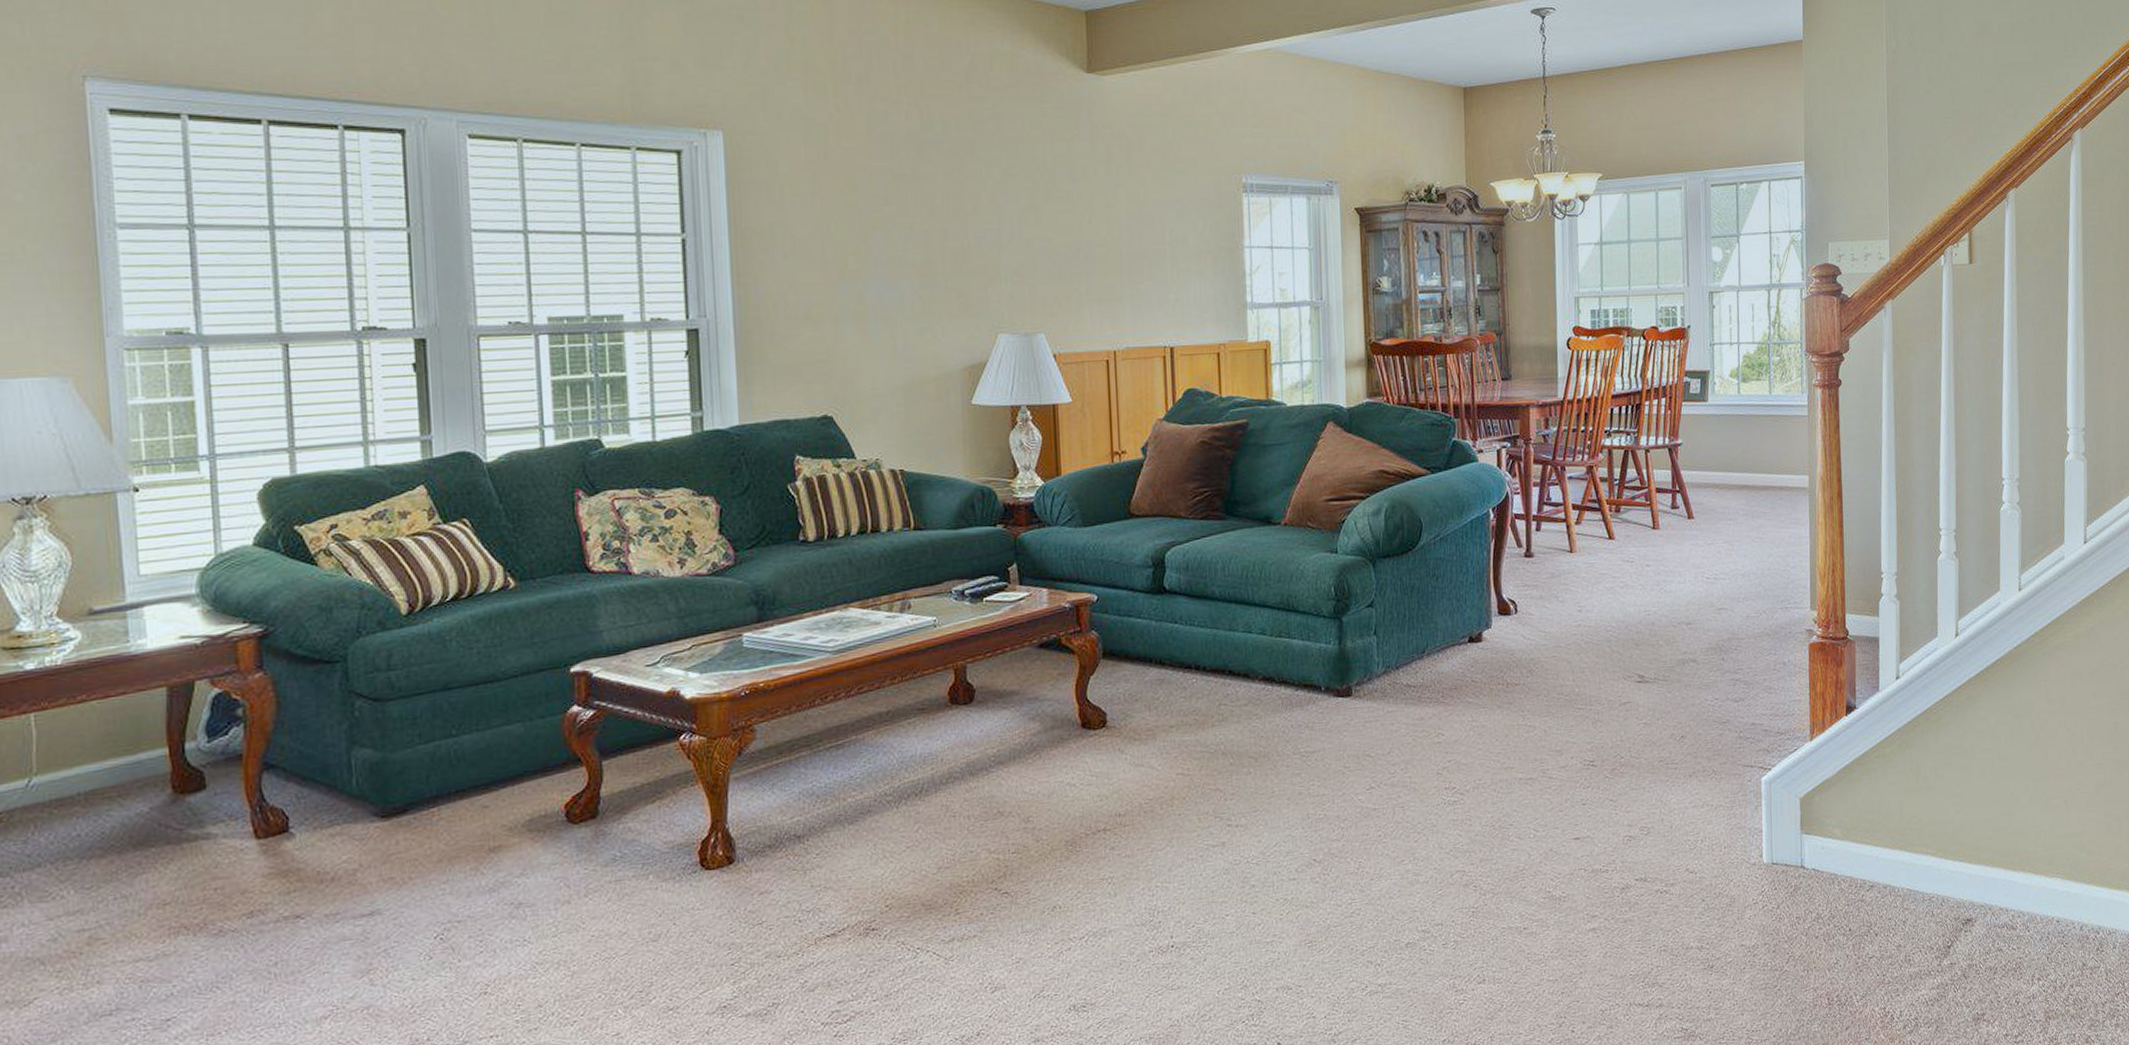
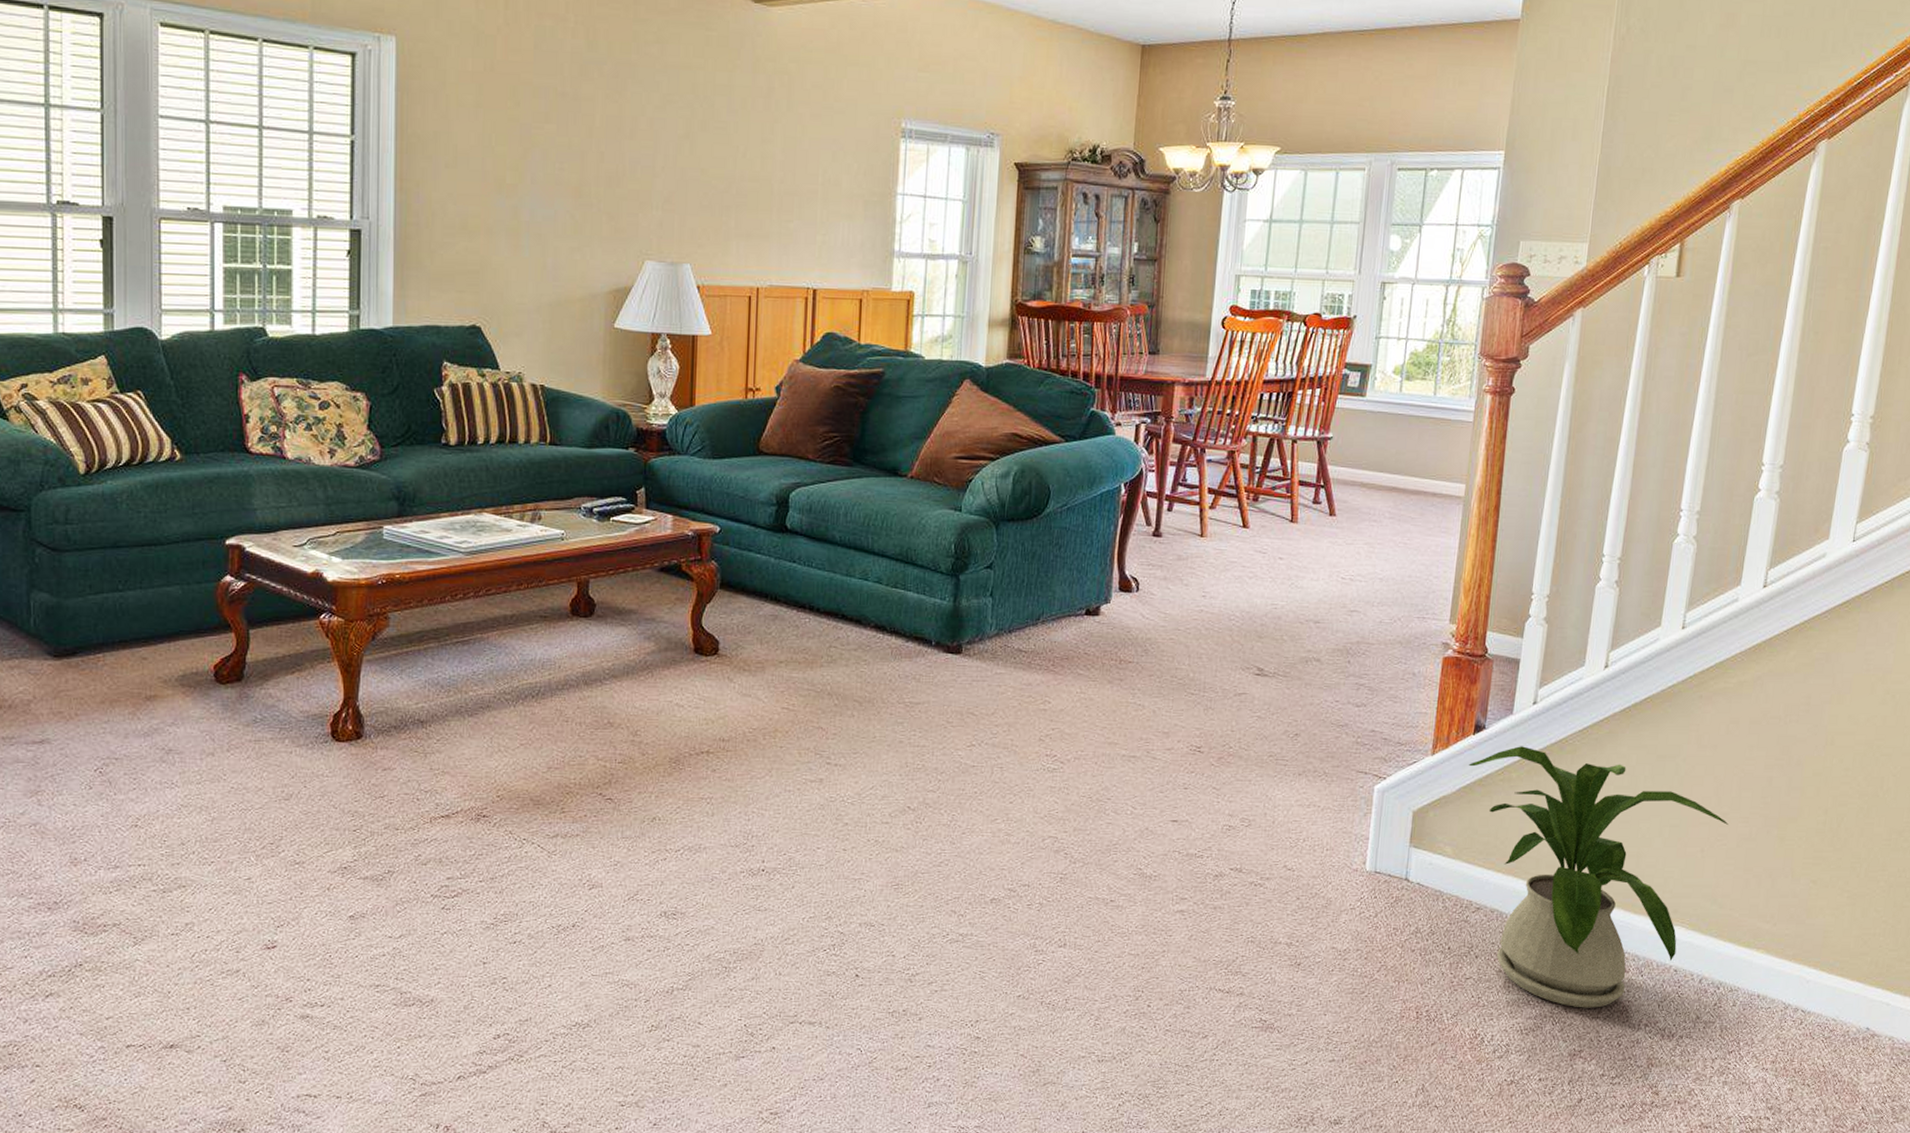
house plant: none [1845,721,2085,972] -> present [1468,746,1729,1008]

